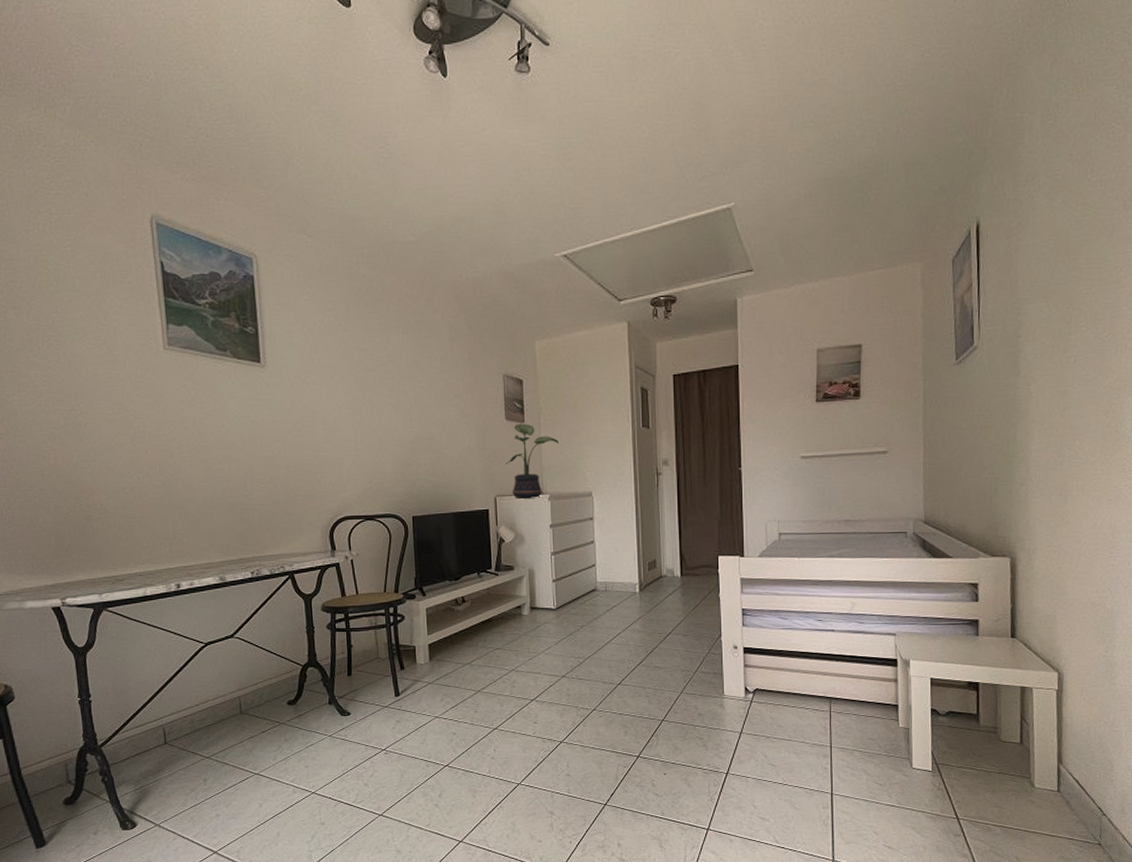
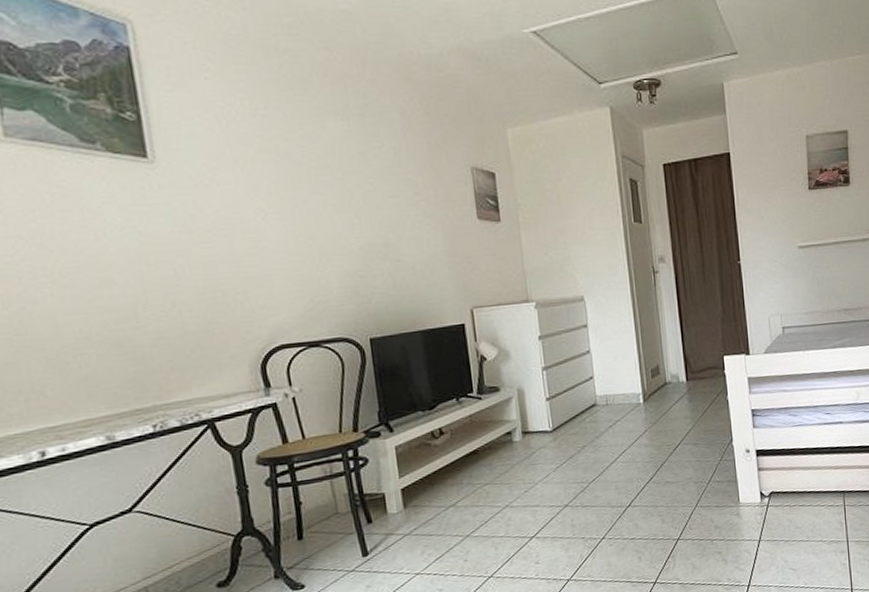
potted plant: present [505,423,559,498] -> none [481,222,542,309]

